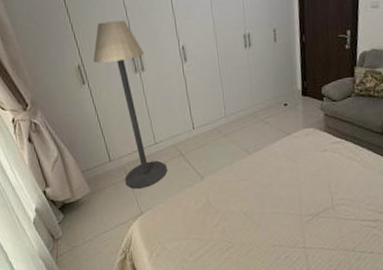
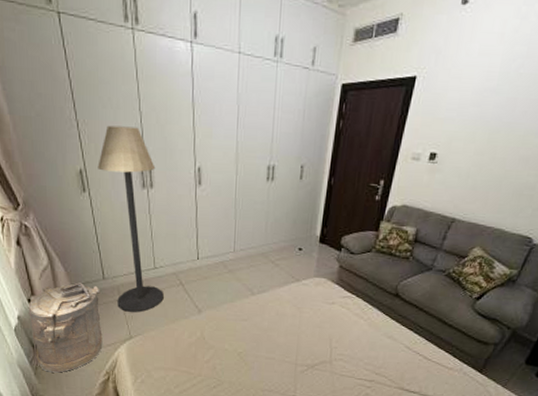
laundry hamper: none [43,168,117,259] -> present [28,282,103,373]

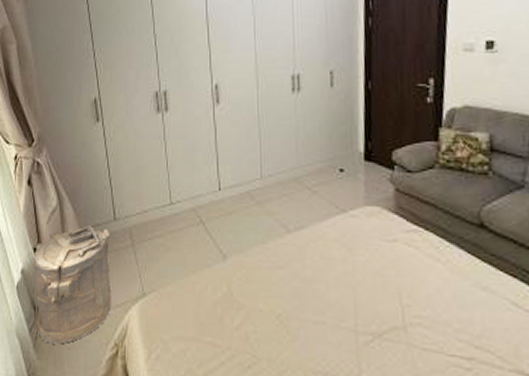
floor lamp: present [98,125,164,313] -> none [112,50,182,261]

